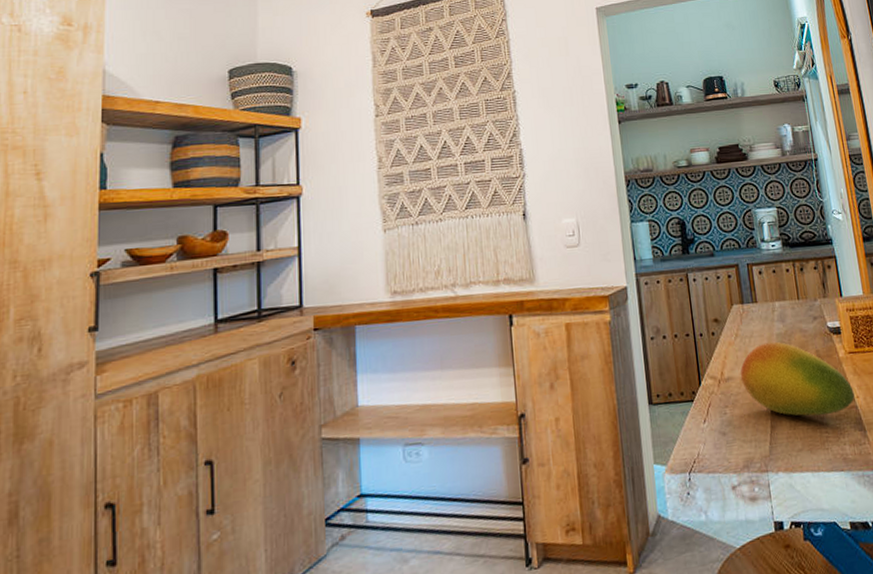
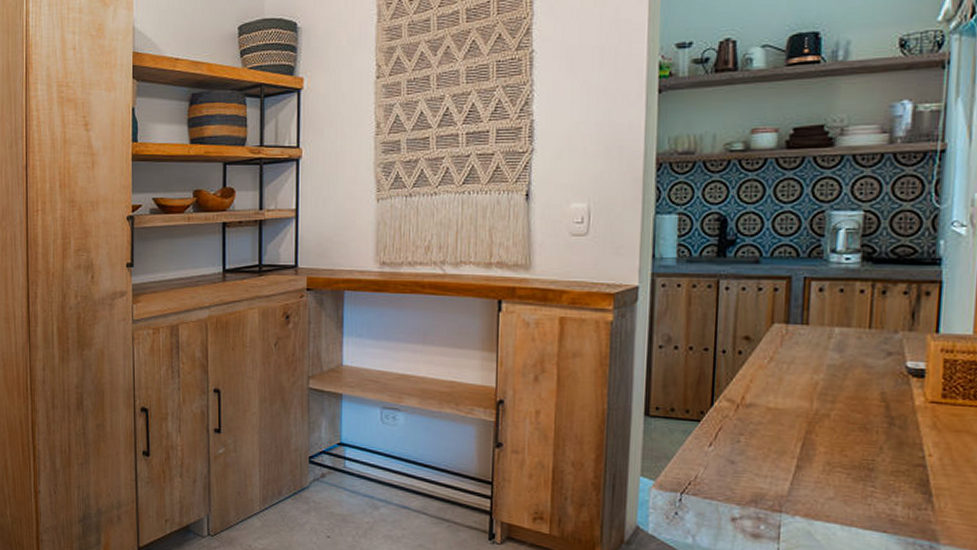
fruit: present [740,341,855,416] -> none [766,372,926,468]

